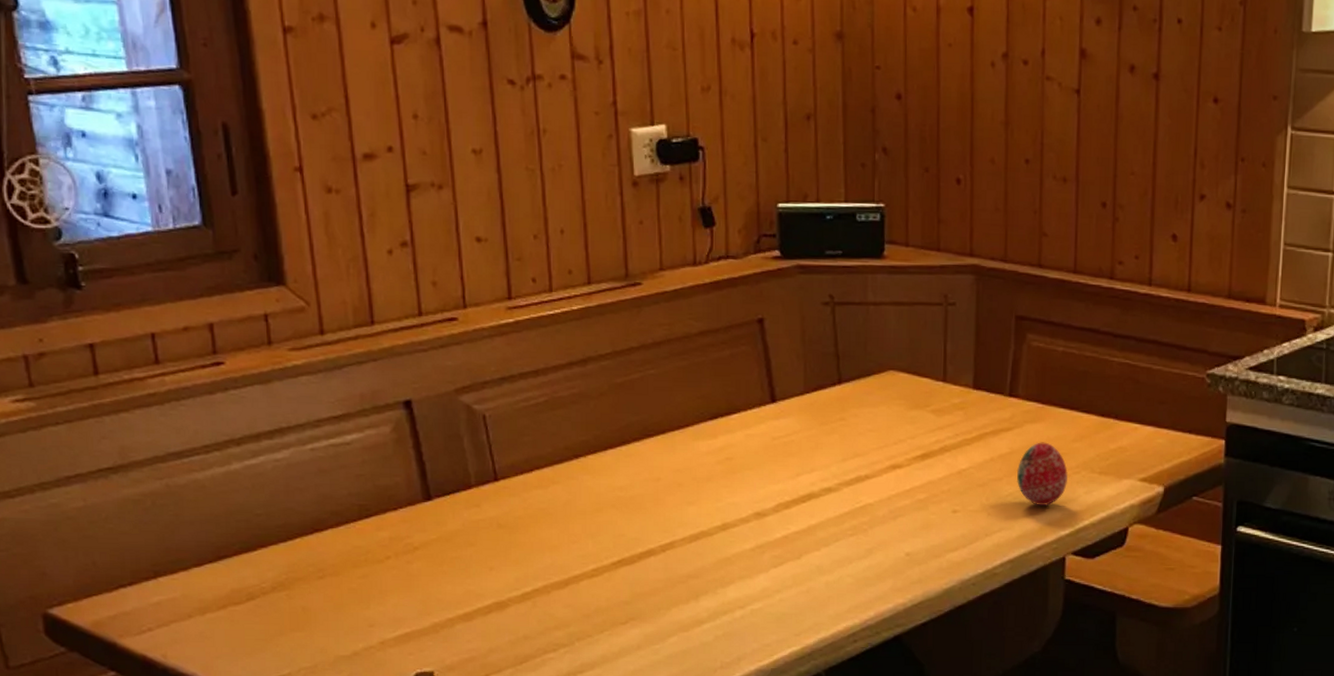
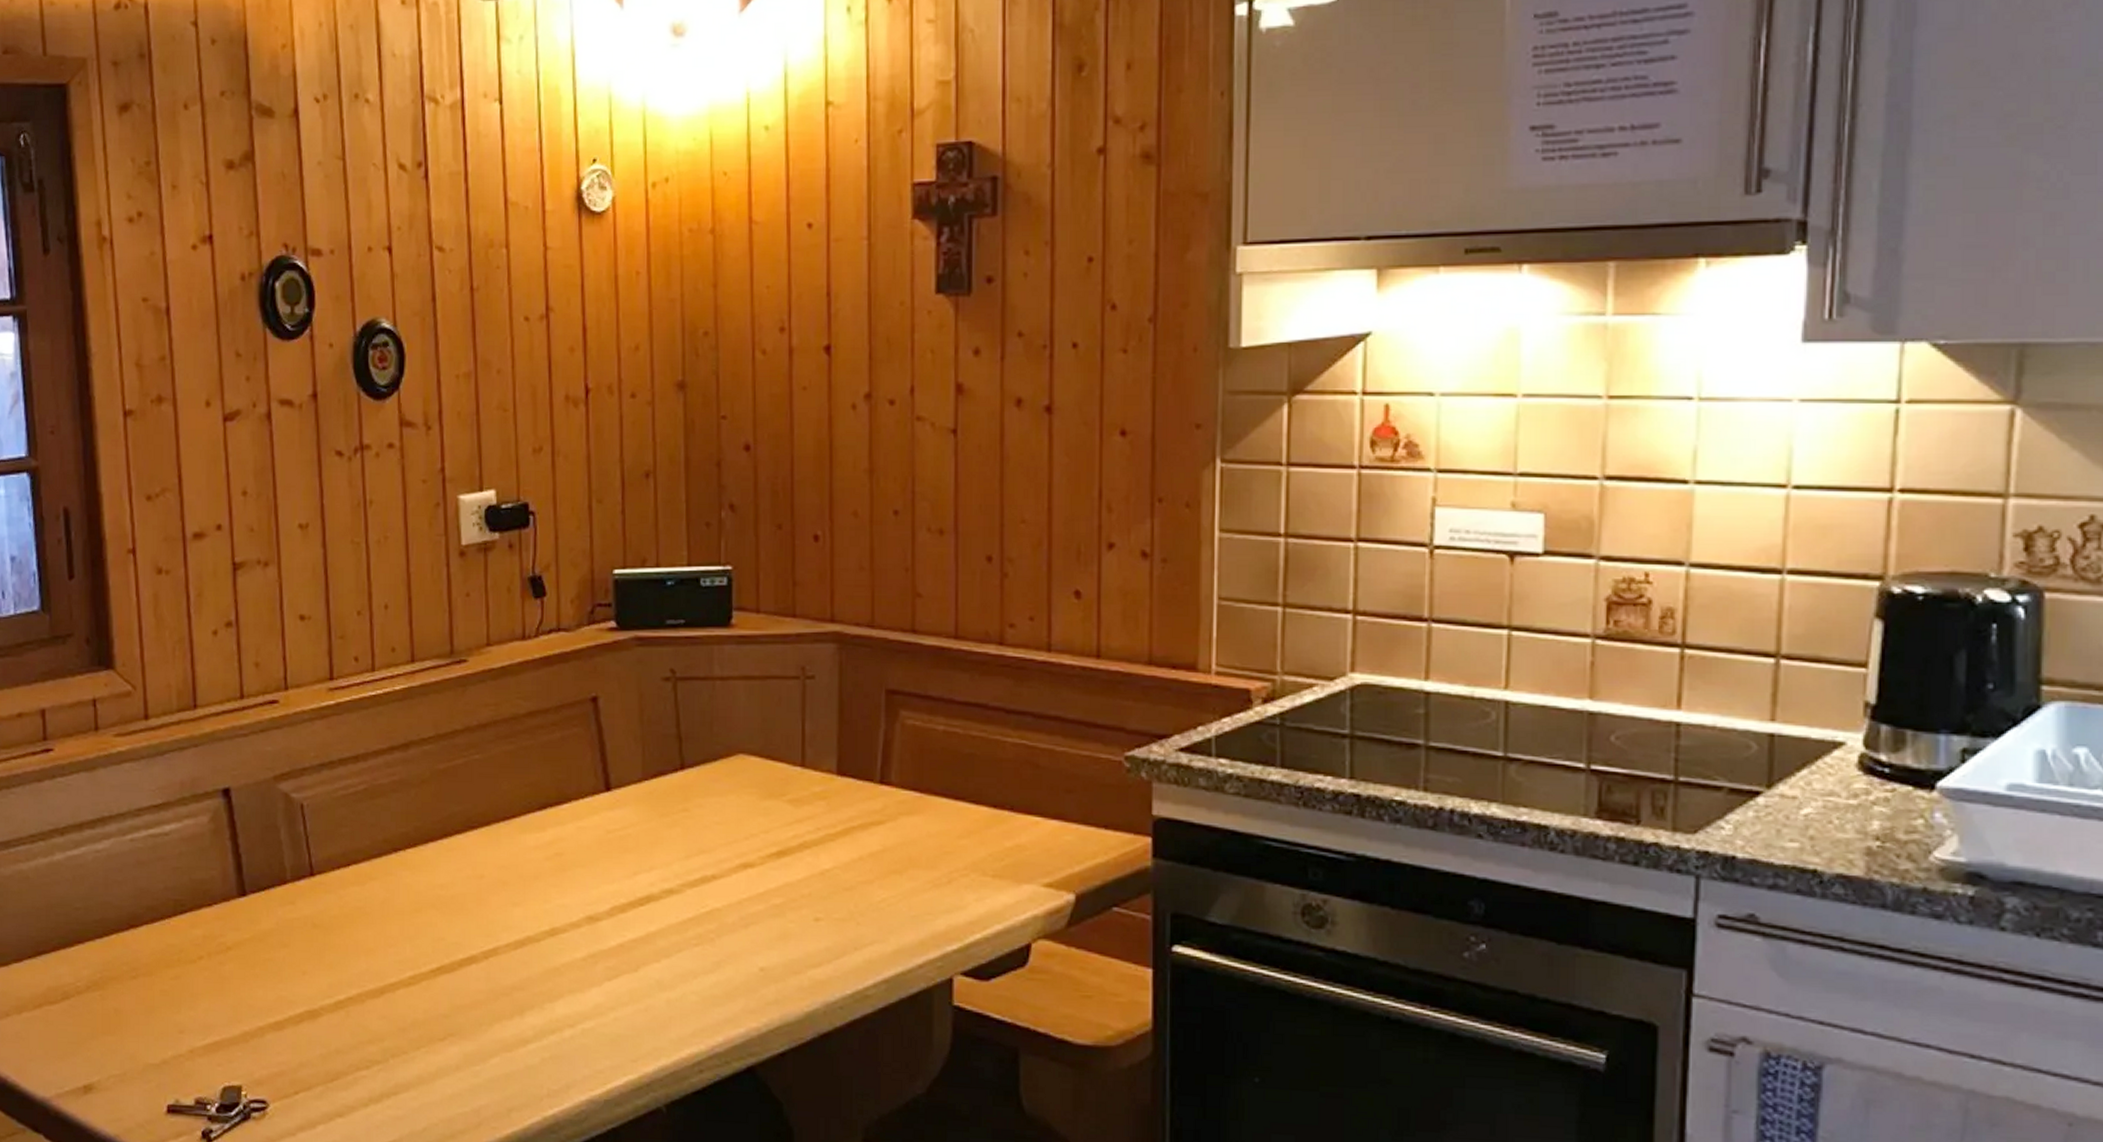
decorative egg: present [1016,442,1069,505] -> none [890,838,955,915]

